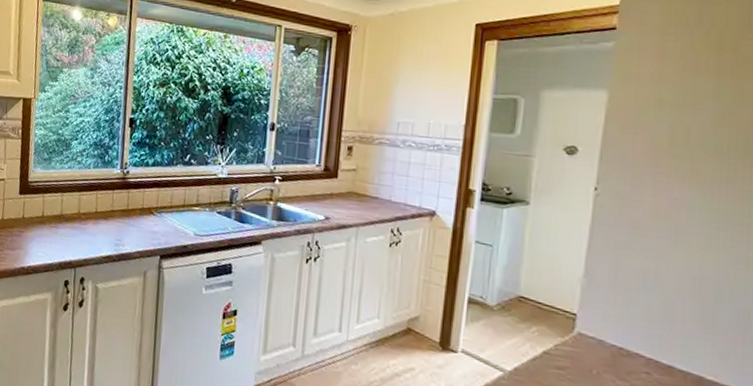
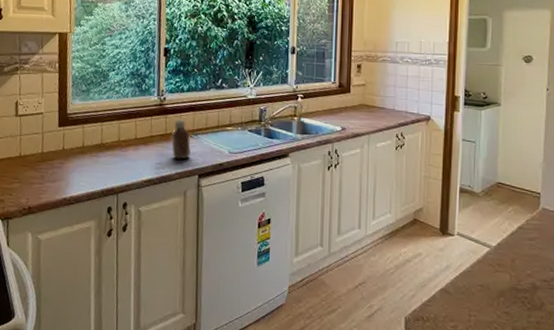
bottle: none [133,194,154,238] -> present [171,118,191,160]

